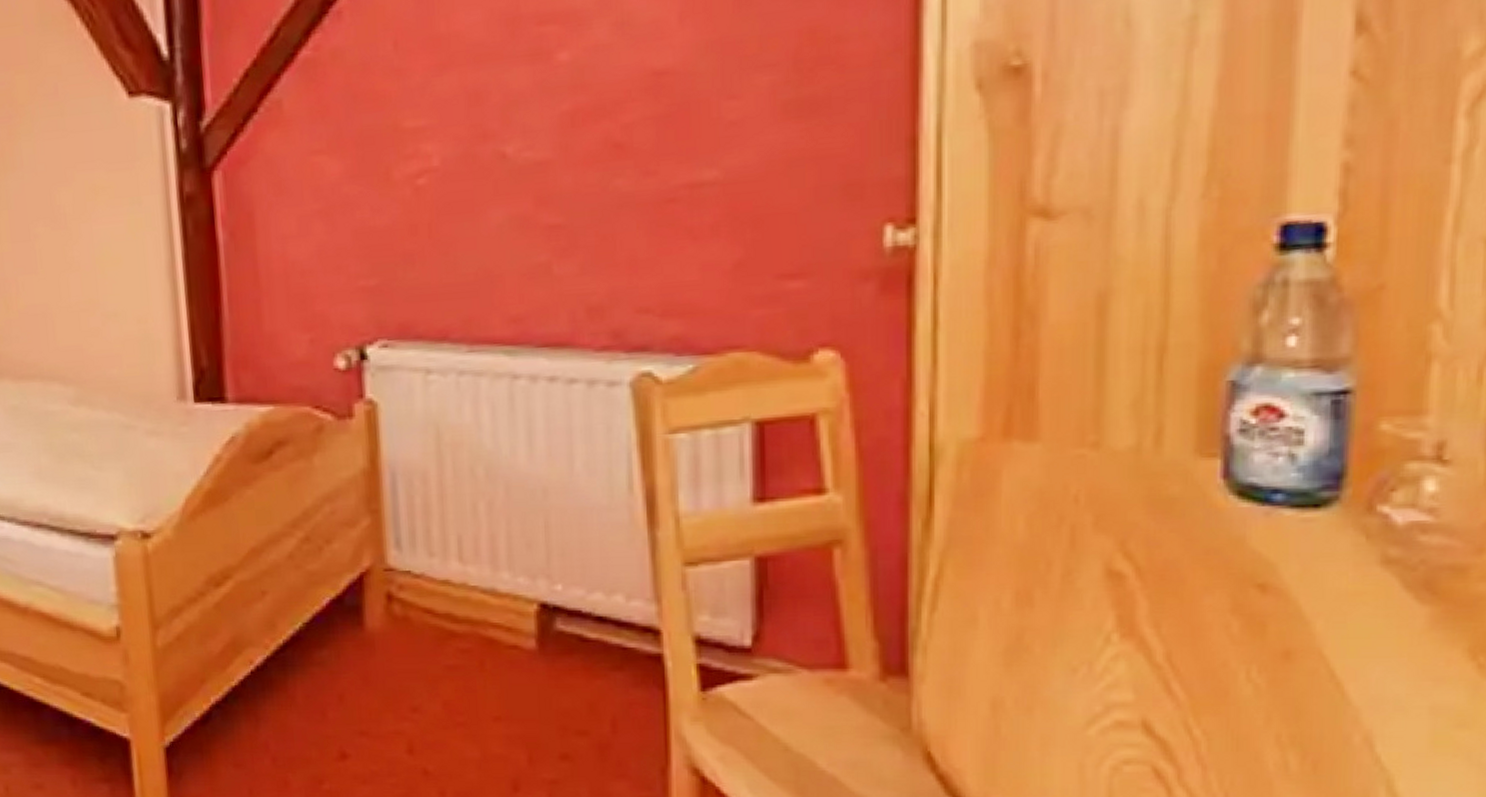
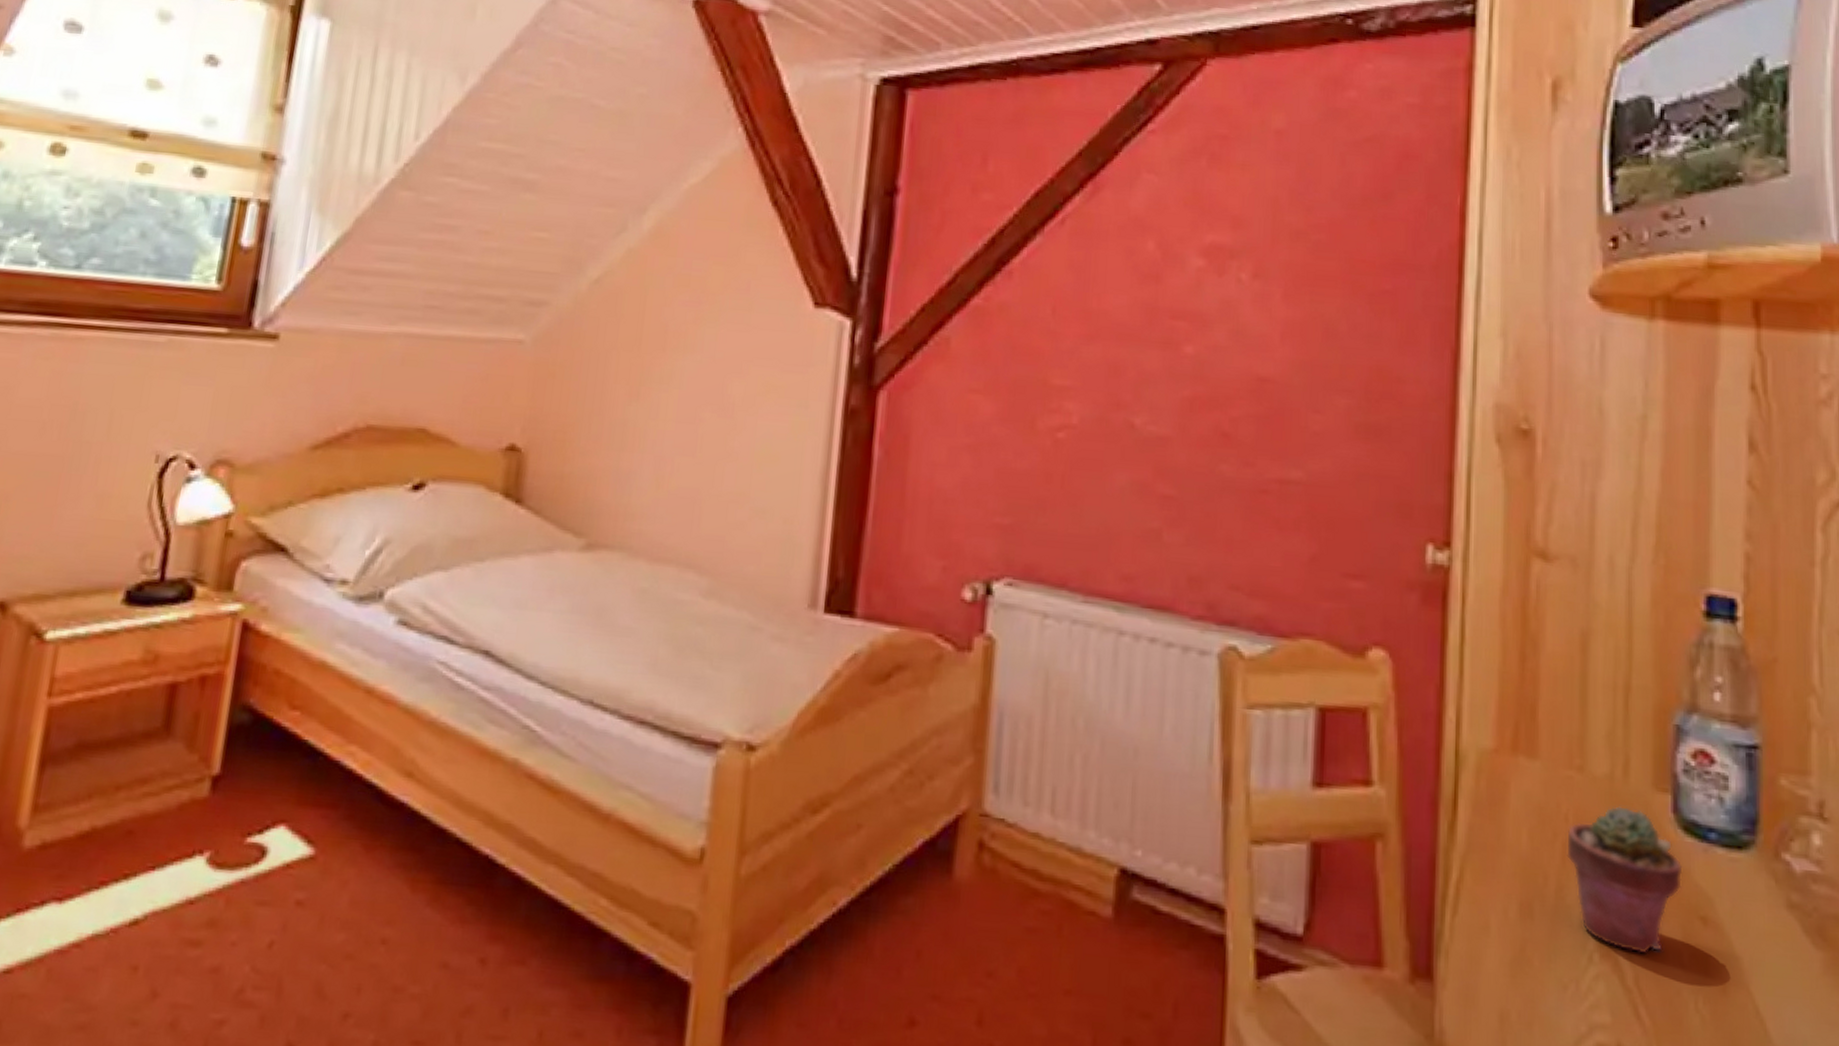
potted succulent: none [1075,479,1235,629] -> present [1565,806,1683,954]

